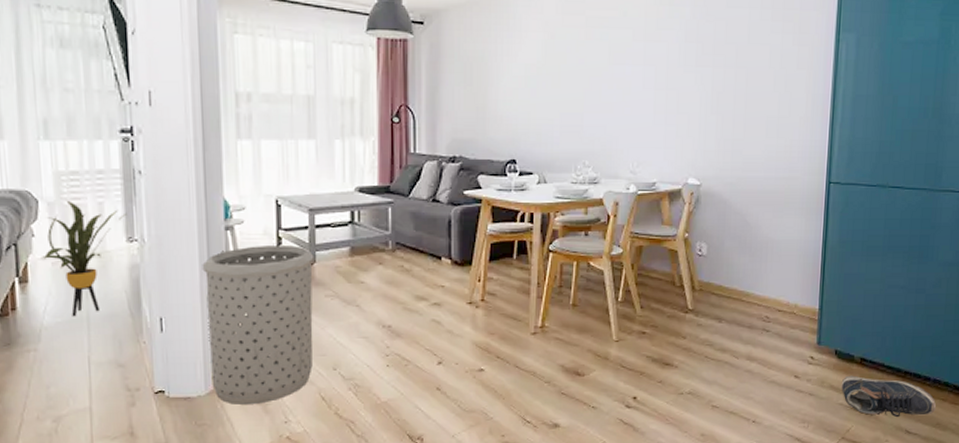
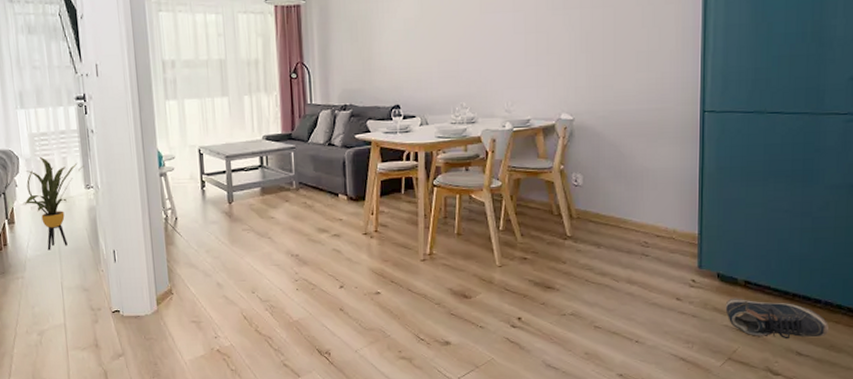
laundry basket: present [203,246,314,405] -> none [144,188,235,322]

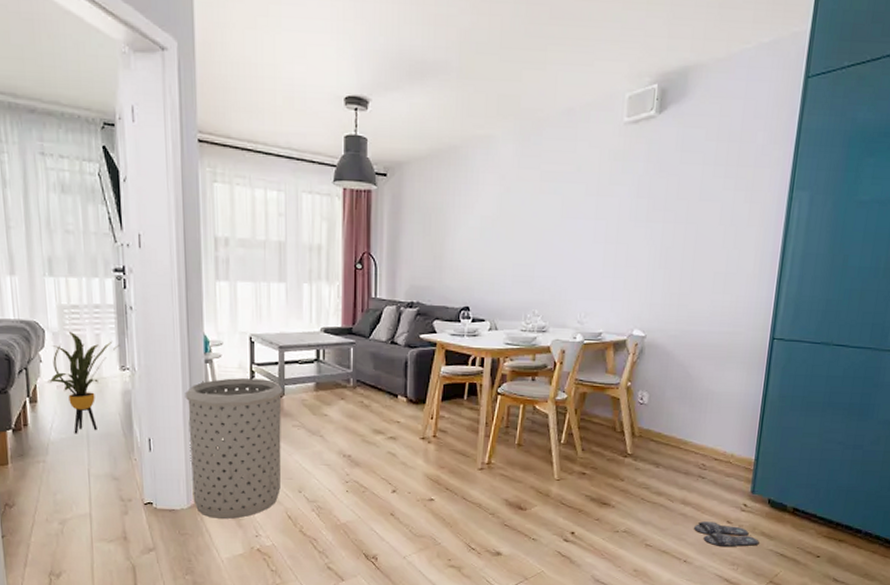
laundry basket: none [144,188,235,322] -> present [186,378,283,519]
slippers: none [643,299,713,326] -> present [694,521,759,548]
shoe: present [725,298,830,339] -> none [772,524,866,566]

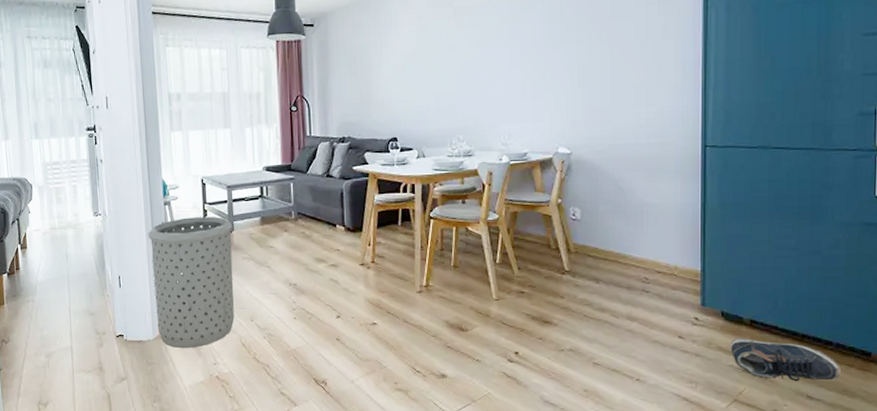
house plant: present [47,331,120,434] -> none [35,184,93,275]
slippers: present [694,521,759,548] -> none [644,337,717,364]
shoe: none [772,524,866,566] -> present [730,337,842,382]

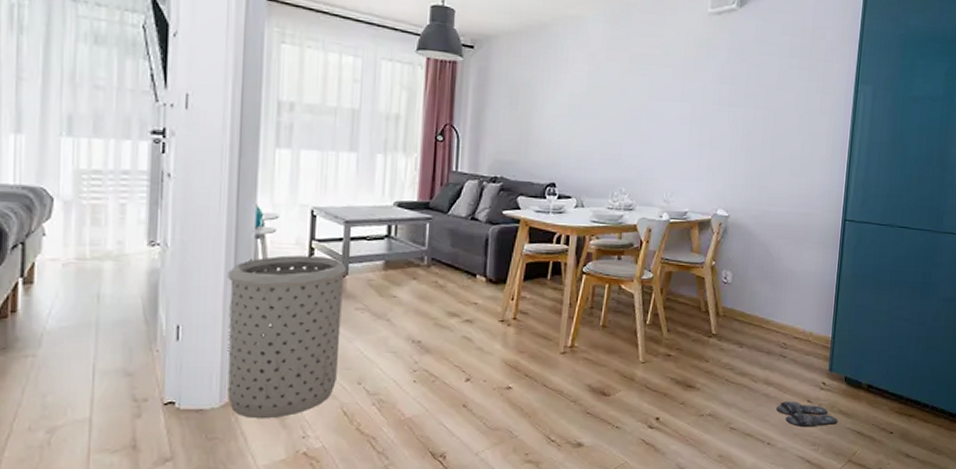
slippers: none [644,337,717,364] -> present [777,401,838,428]
shoe: present [730,337,842,382] -> none [849,401,934,442]

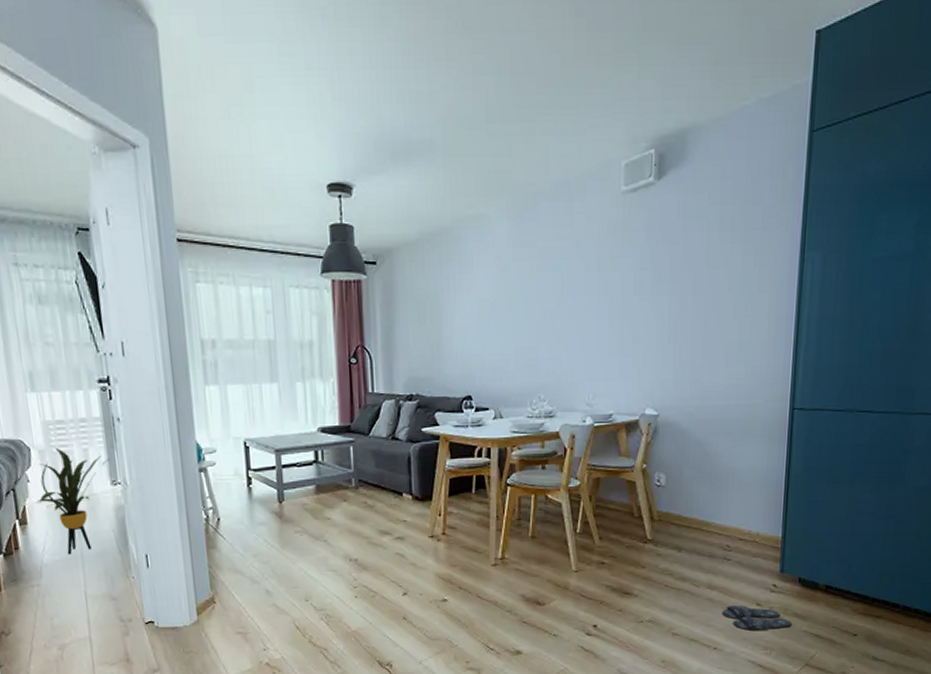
house plant: none [50,199,151,322] -> present [37,447,110,555]
laundry basket: present [227,255,347,418] -> none [181,485,286,634]

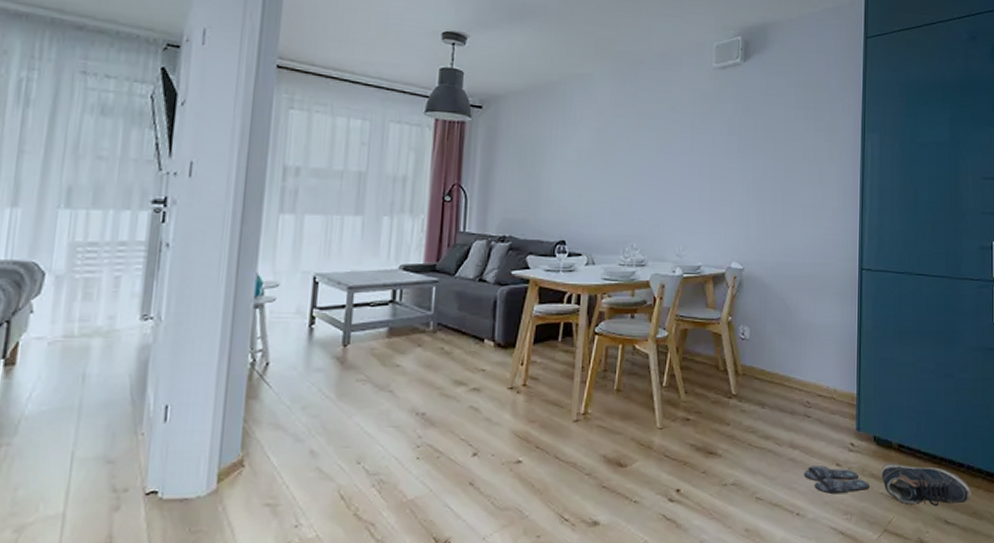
house plant: present [37,447,110,555] -> none [36,273,146,405]
shoe: none [805,603,906,644] -> present [881,462,972,507]

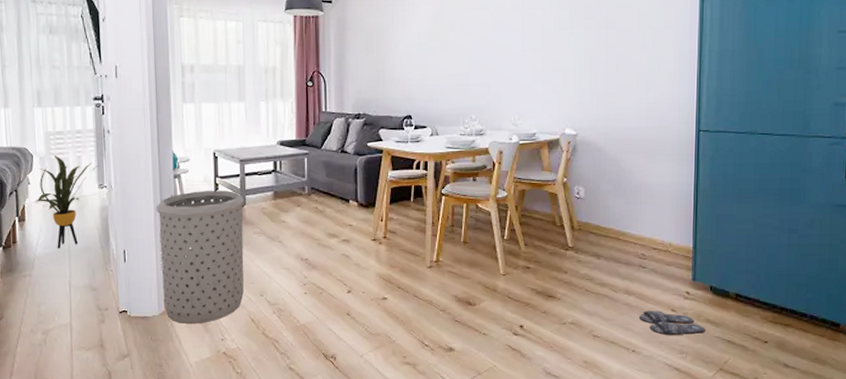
house plant: none [36,273,146,405] -> present [35,155,99,249]
laundry basket: none [216,325,349,506] -> present [157,191,245,324]
shoe: present [881,462,972,507] -> none [717,310,815,352]

